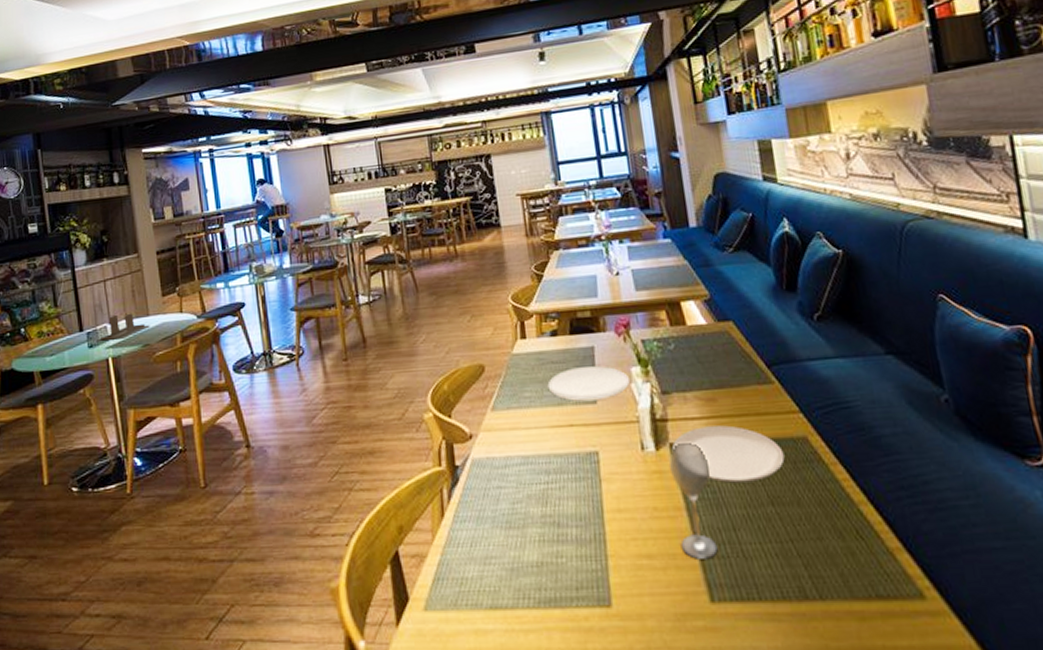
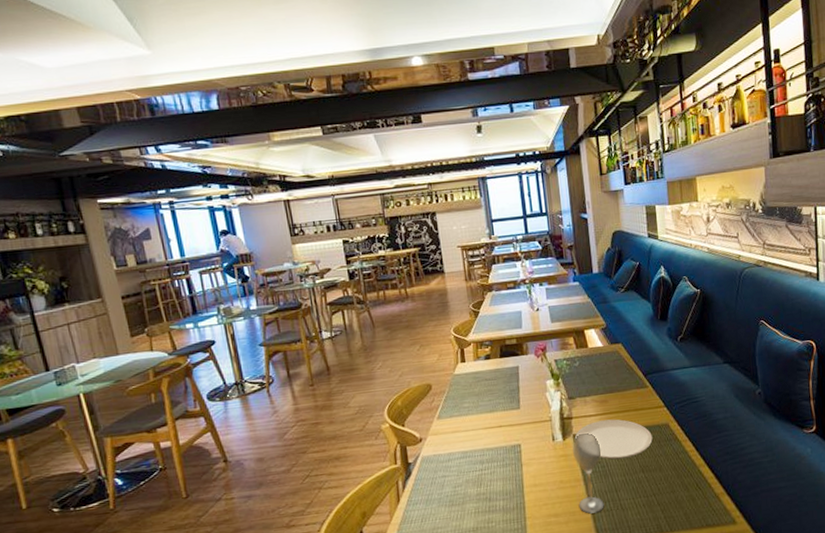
napkin holder: present [96,313,150,343] -> none [64,353,121,381]
plate: present [547,366,631,402] -> none [482,380,546,409]

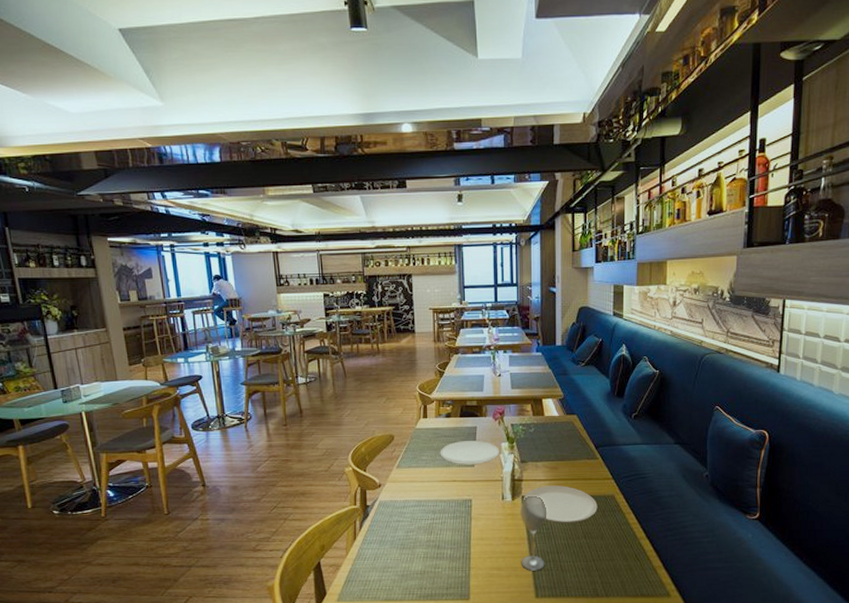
plate: none [482,380,546,409] -> present [440,441,500,465]

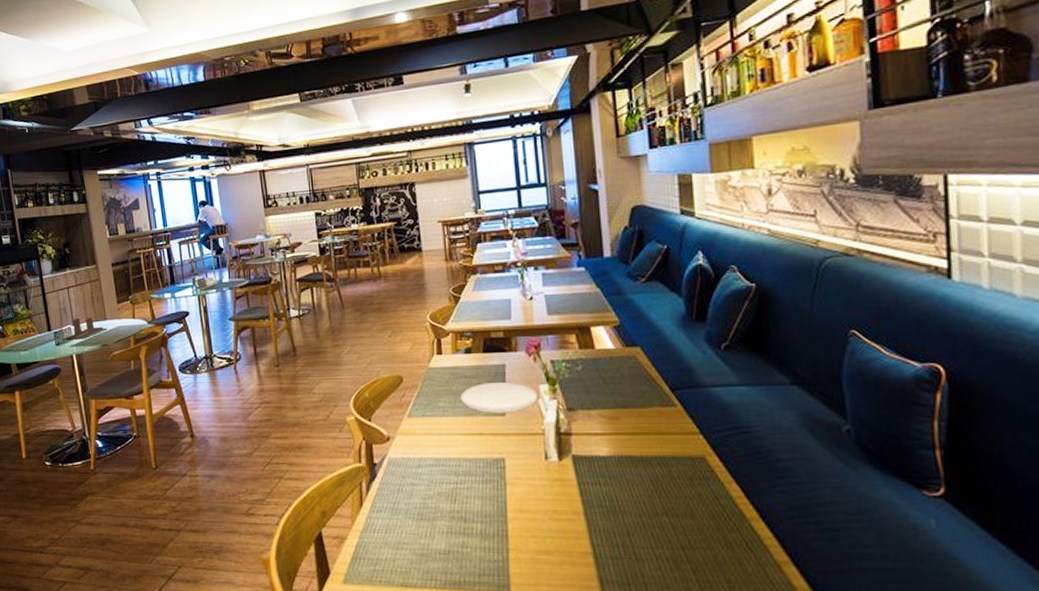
napkin holder: none [69,377,119,399] -> present [62,317,108,341]
wineglass: present [519,495,547,571] -> none [570,454,612,558]
plate: present [523,485,597,523] -> none [573,442,682,494]

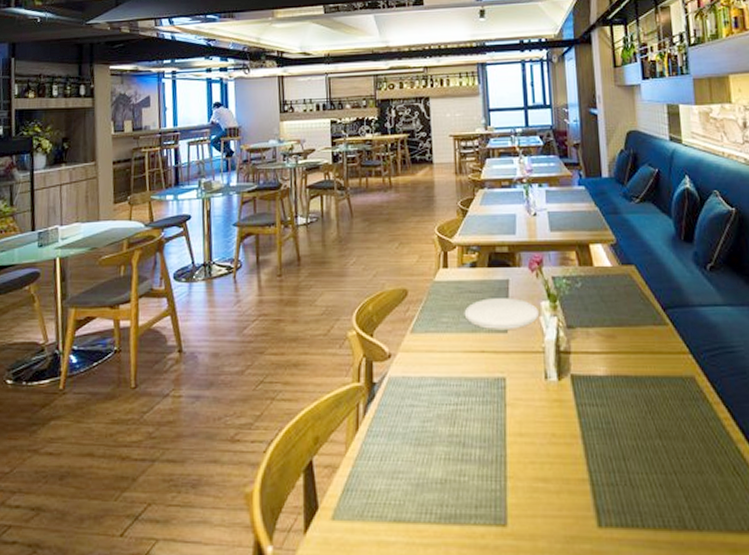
napkin holder: present [62,317,108,341] -> none [46,217,99,243]

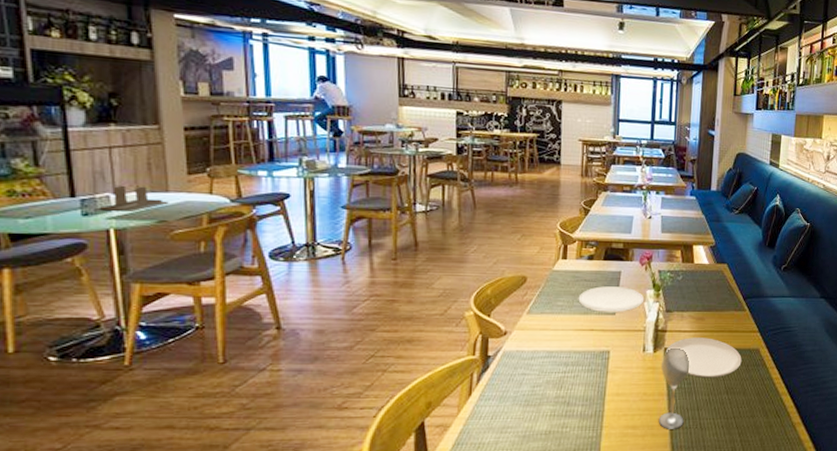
napkin holder: none [46,217,99,243] -> present [93,185,169,213]
wineglass: none [568,374,608,485] -> present [658,347,690,429]
plate: none [572,361,673,415] -> present [665,337,742,378]

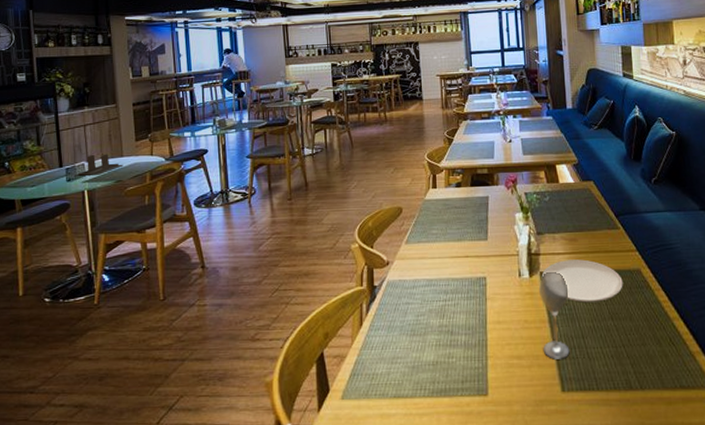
plate: present [578,286,645,313] -> none [451,211,514,239]

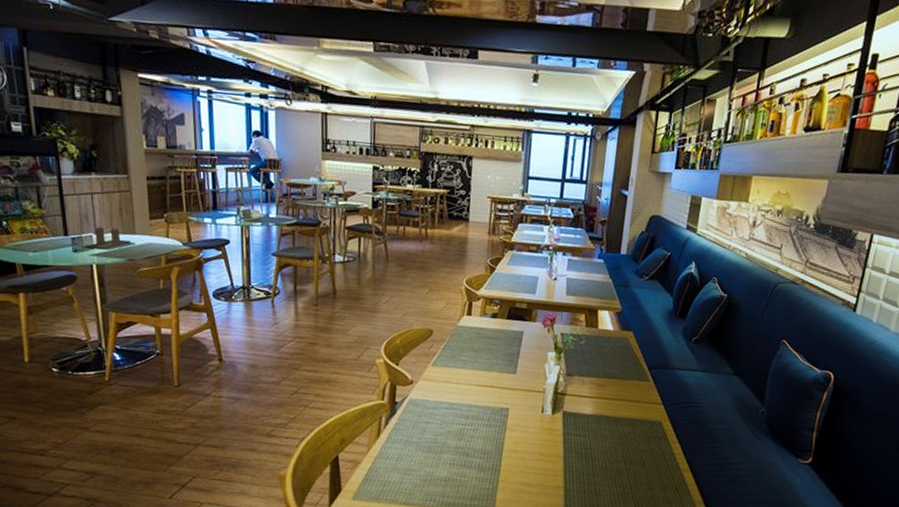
wineglass: present [538,271,570,360] -> none [553,411,588,492]
plate: present [541,259,623,303] -> none [563,403,643,446]

